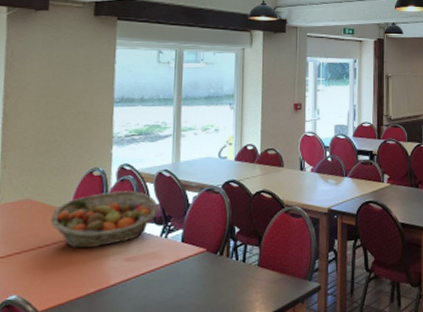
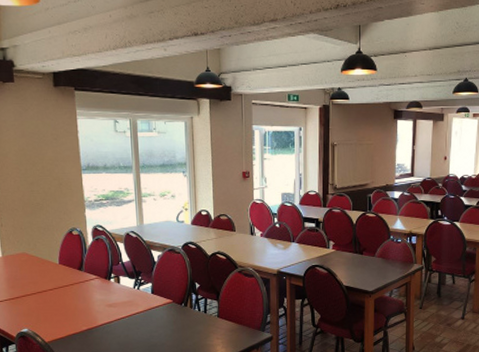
fruit basket: present [51,190,160,249] -> none [44,248,130,295]

